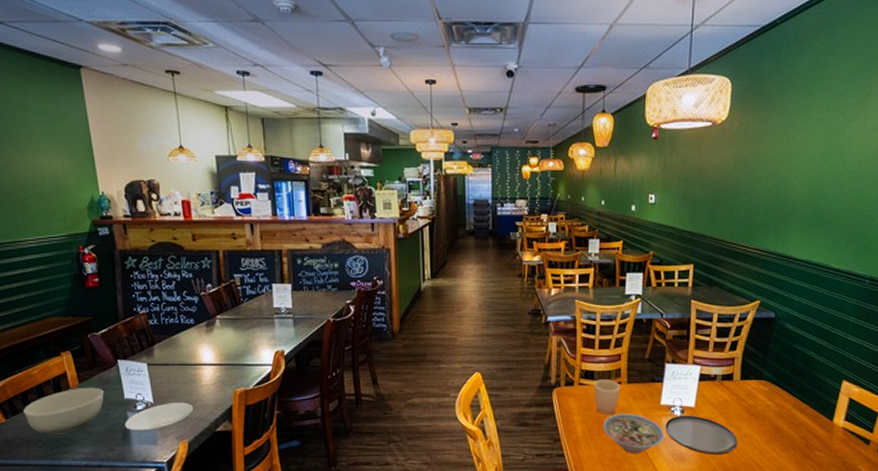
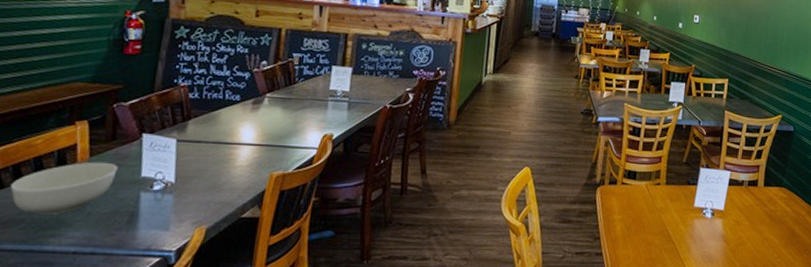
plate: present [124,403,194,432] -> none [134,184,221,215]
cup: present [594,379,620,414] -> none [634,180,659,214]
soup bowl: present [603,413,665,454] -> none [641,213,696,255]
plate: present [665,415,738,455] -> none [696,217,760,257]

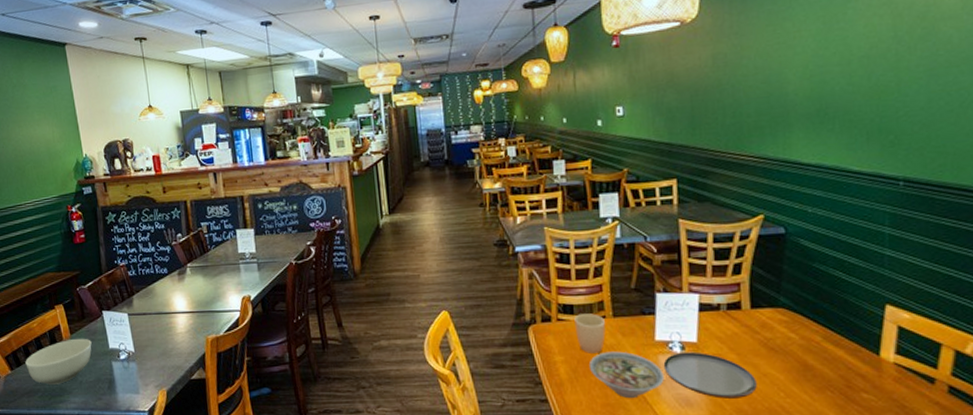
cup: none [634,180,659,214] -> present [574,313,606,353]
soup bowl: none [641,213,696,255] -> present [589,351,664,399]
plate: none [696,217,760,257] -> present [663,351,757,399]

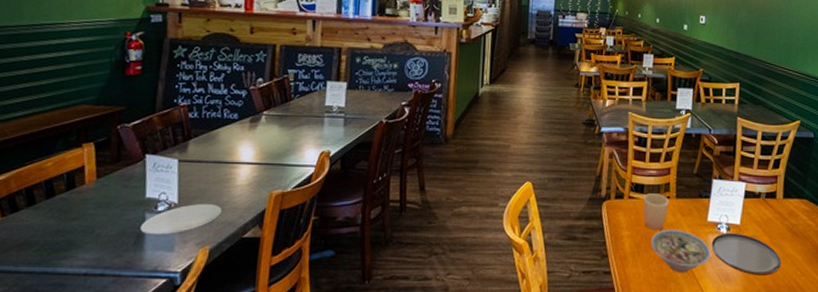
bowl: present [25,338,92,385] -> none [24,183,124,237]
plate: none [110,351,171,381] -> present [140,204,223,236]

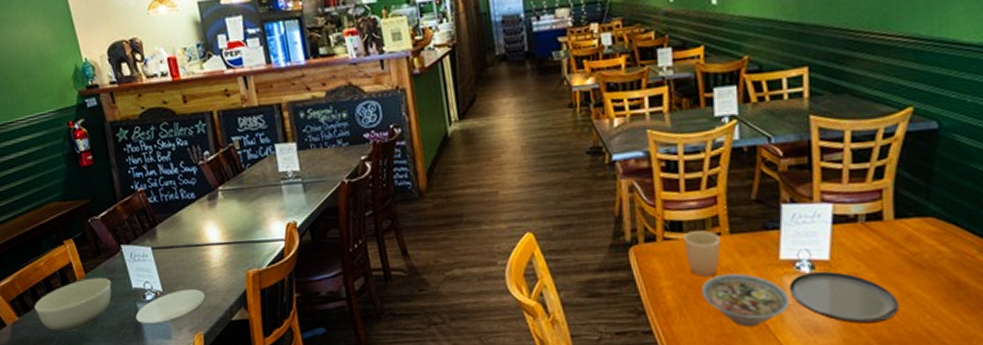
bowl: none [24,183,124,237] -> present [34,277,112,332]

